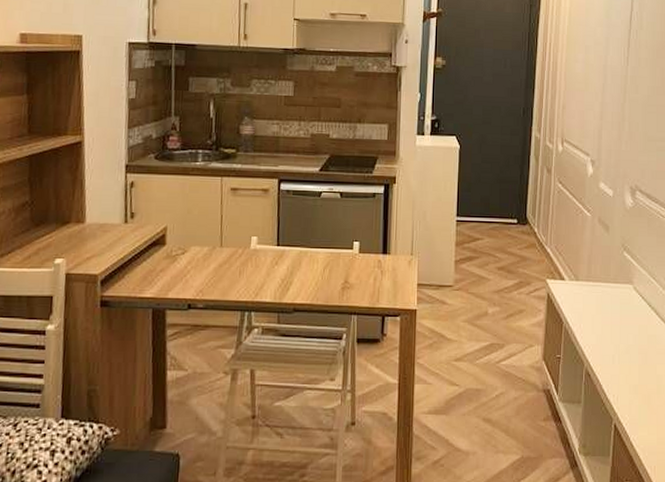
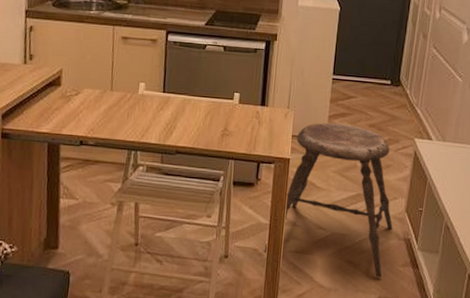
stool: none [394,268,531,435] -> present [264,122,393,278]

